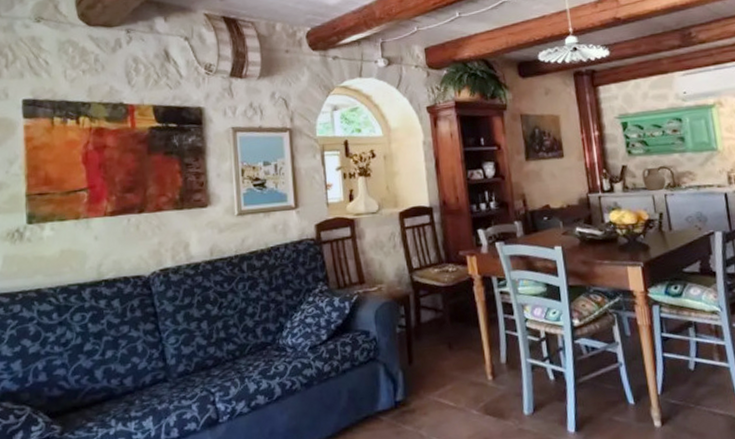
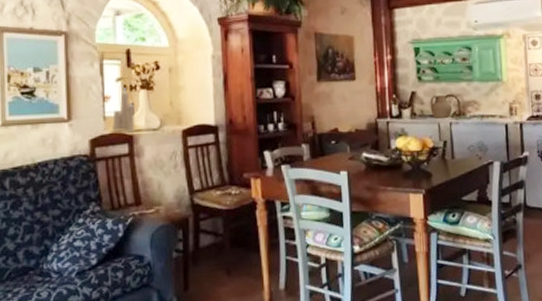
candle: none [334,175,356,217] -> present [111,87,135,133]

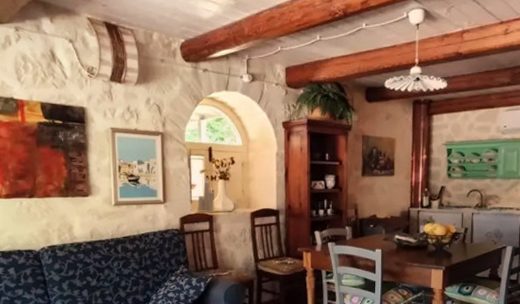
ceramic pitcher: present [430,94,453,120] -> none [456,189,476,210]

